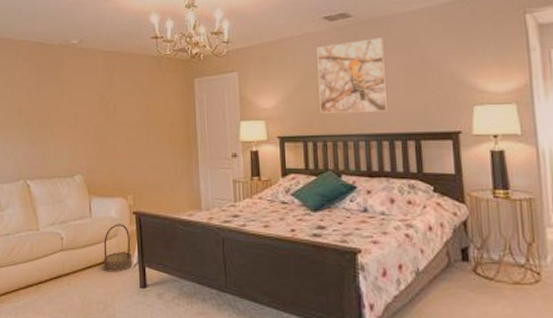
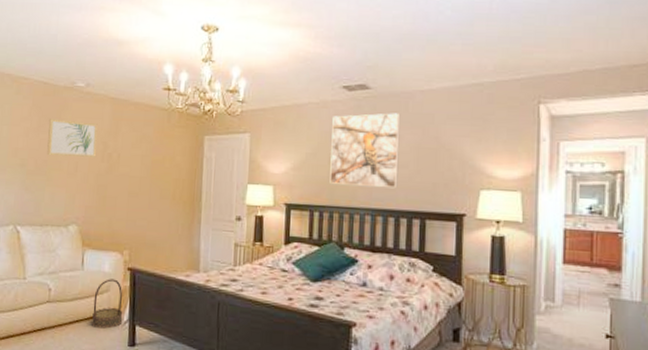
wall art: none [47,76,93,112] -> present [47,119,98,157]

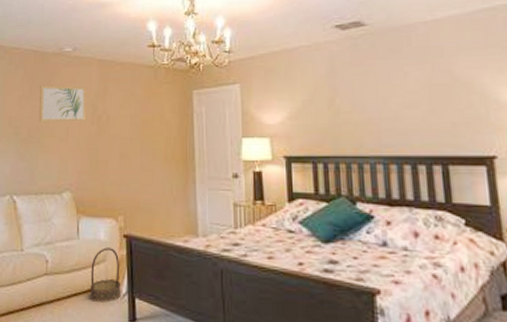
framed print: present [329,113,400,187] -> none [328,48,410,131]

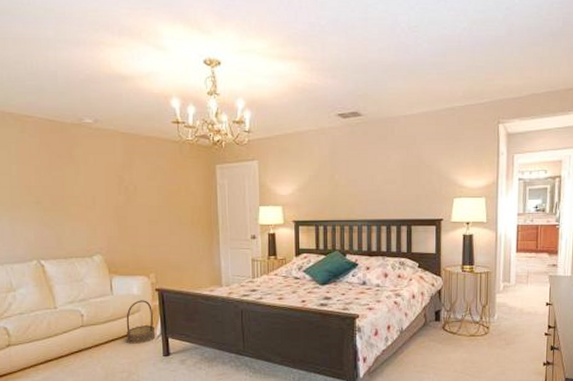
wall art: present [39,85,86,123] -> none [59,156,112,192]

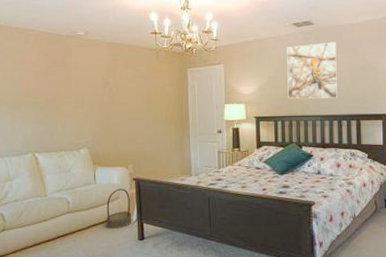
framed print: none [331,136,388,201] -> present [287,42,339,99]

